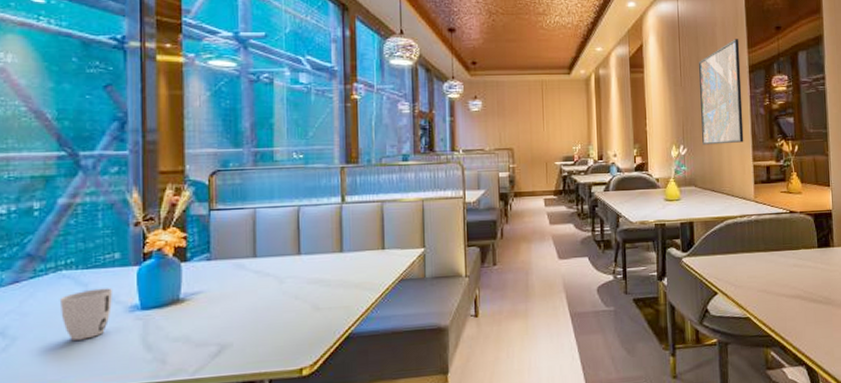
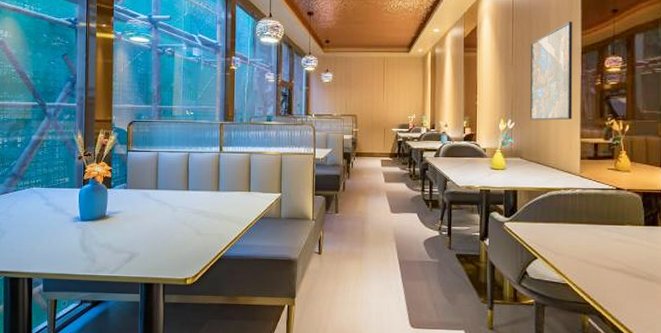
cup: present [59,287,113,340] -> none [31,202,64,238]

